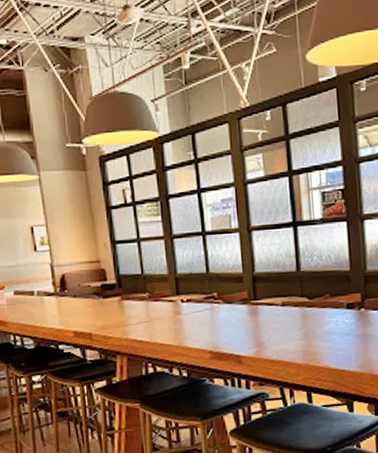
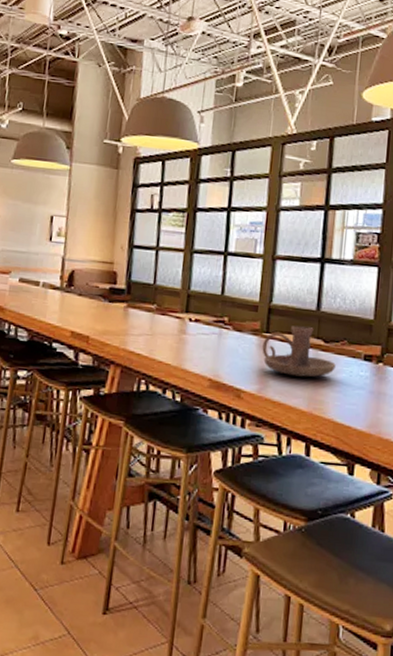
candle holder: none [252,287,323,335] -> present [262,325,336,378]

